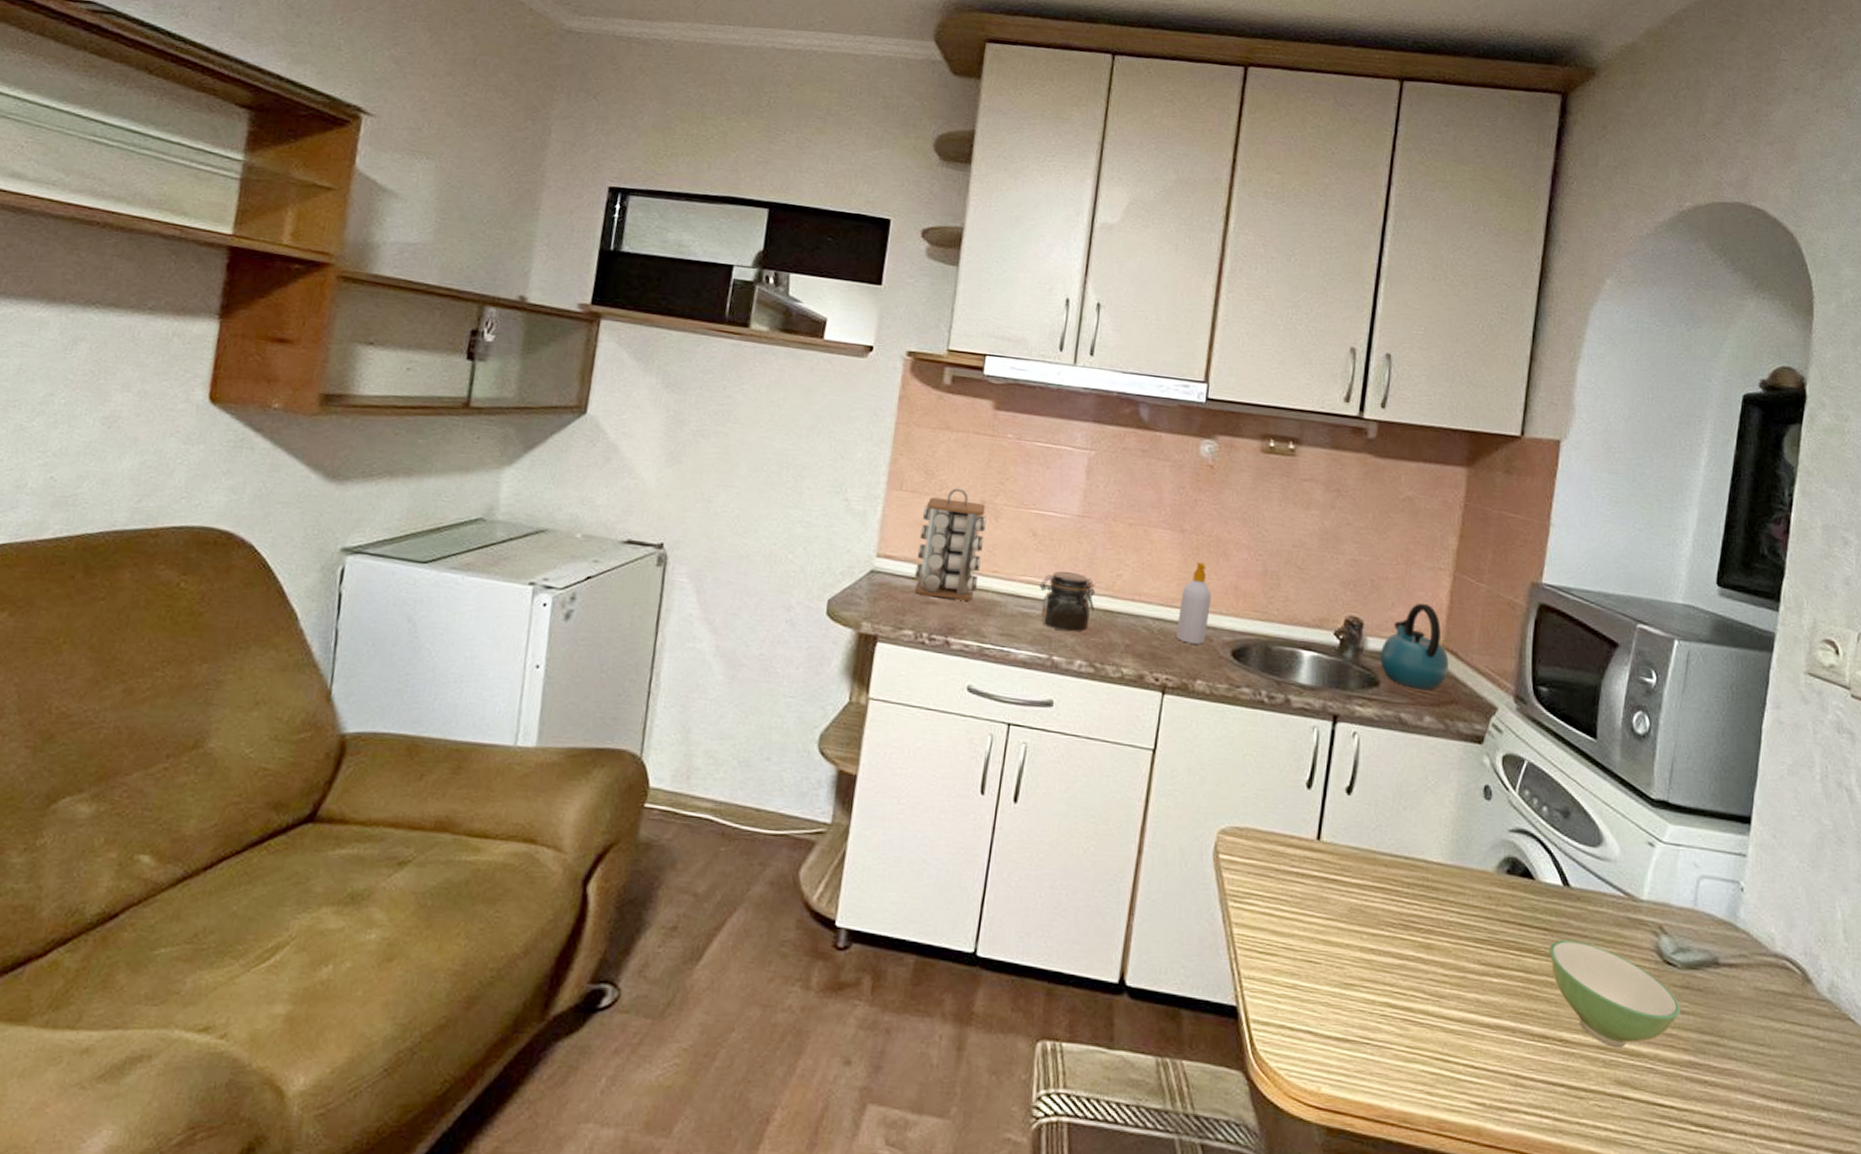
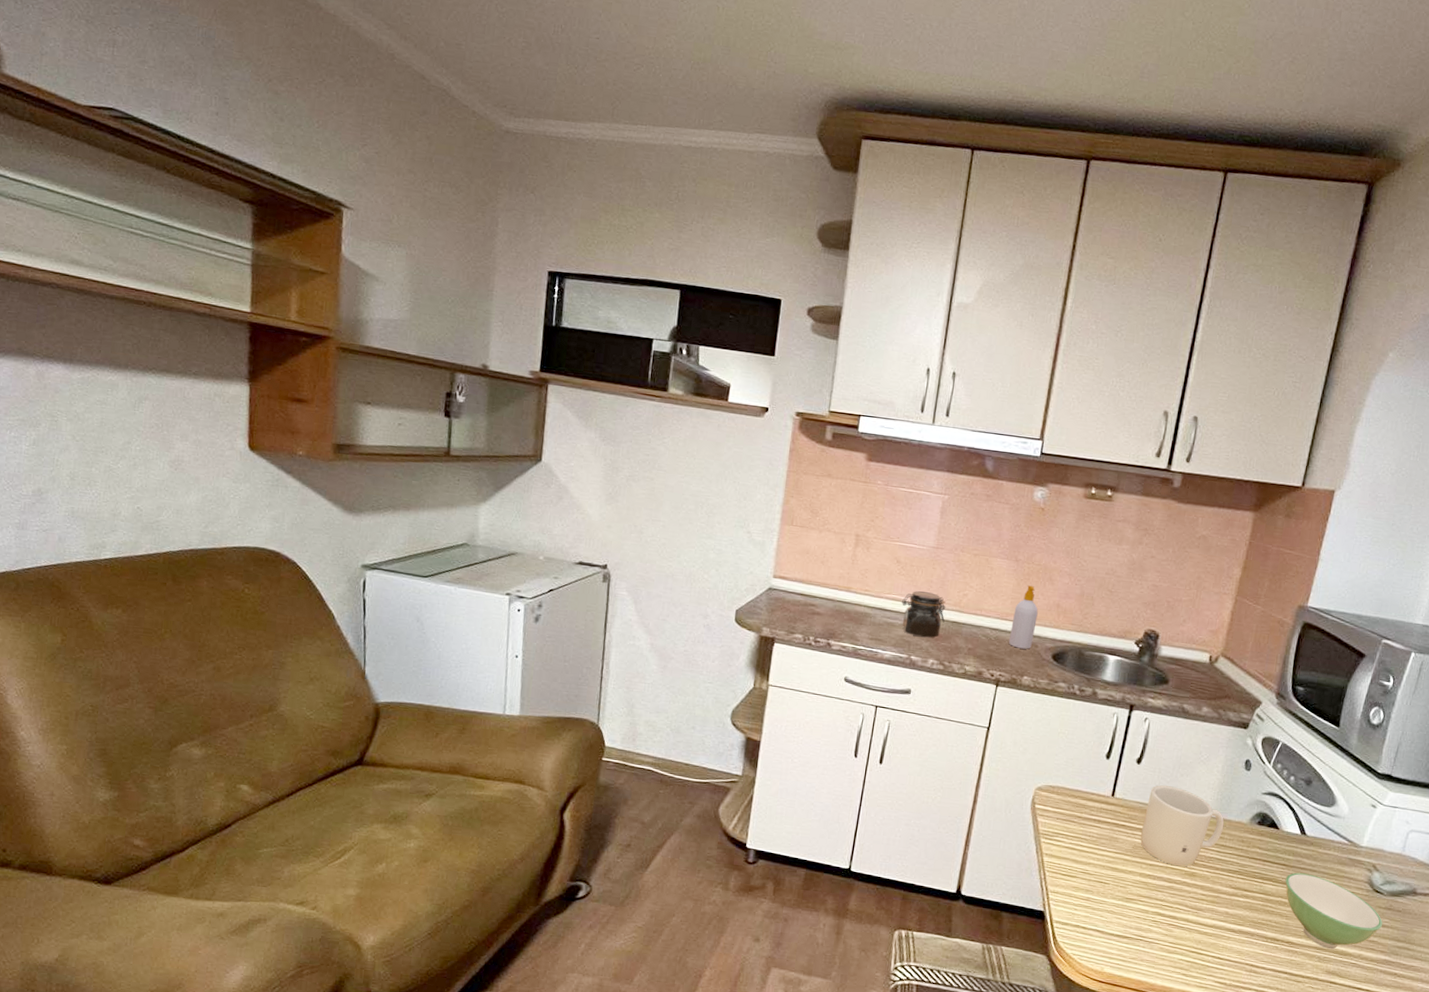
spice rack: present [914,488,987,601] -> none [803,524,860,613]
mug: none [1358,822,1464,937] -> present [1140,785,1225,867]
kettle: present [1380,603,1449,691] -> none [1170,620,1226,688]

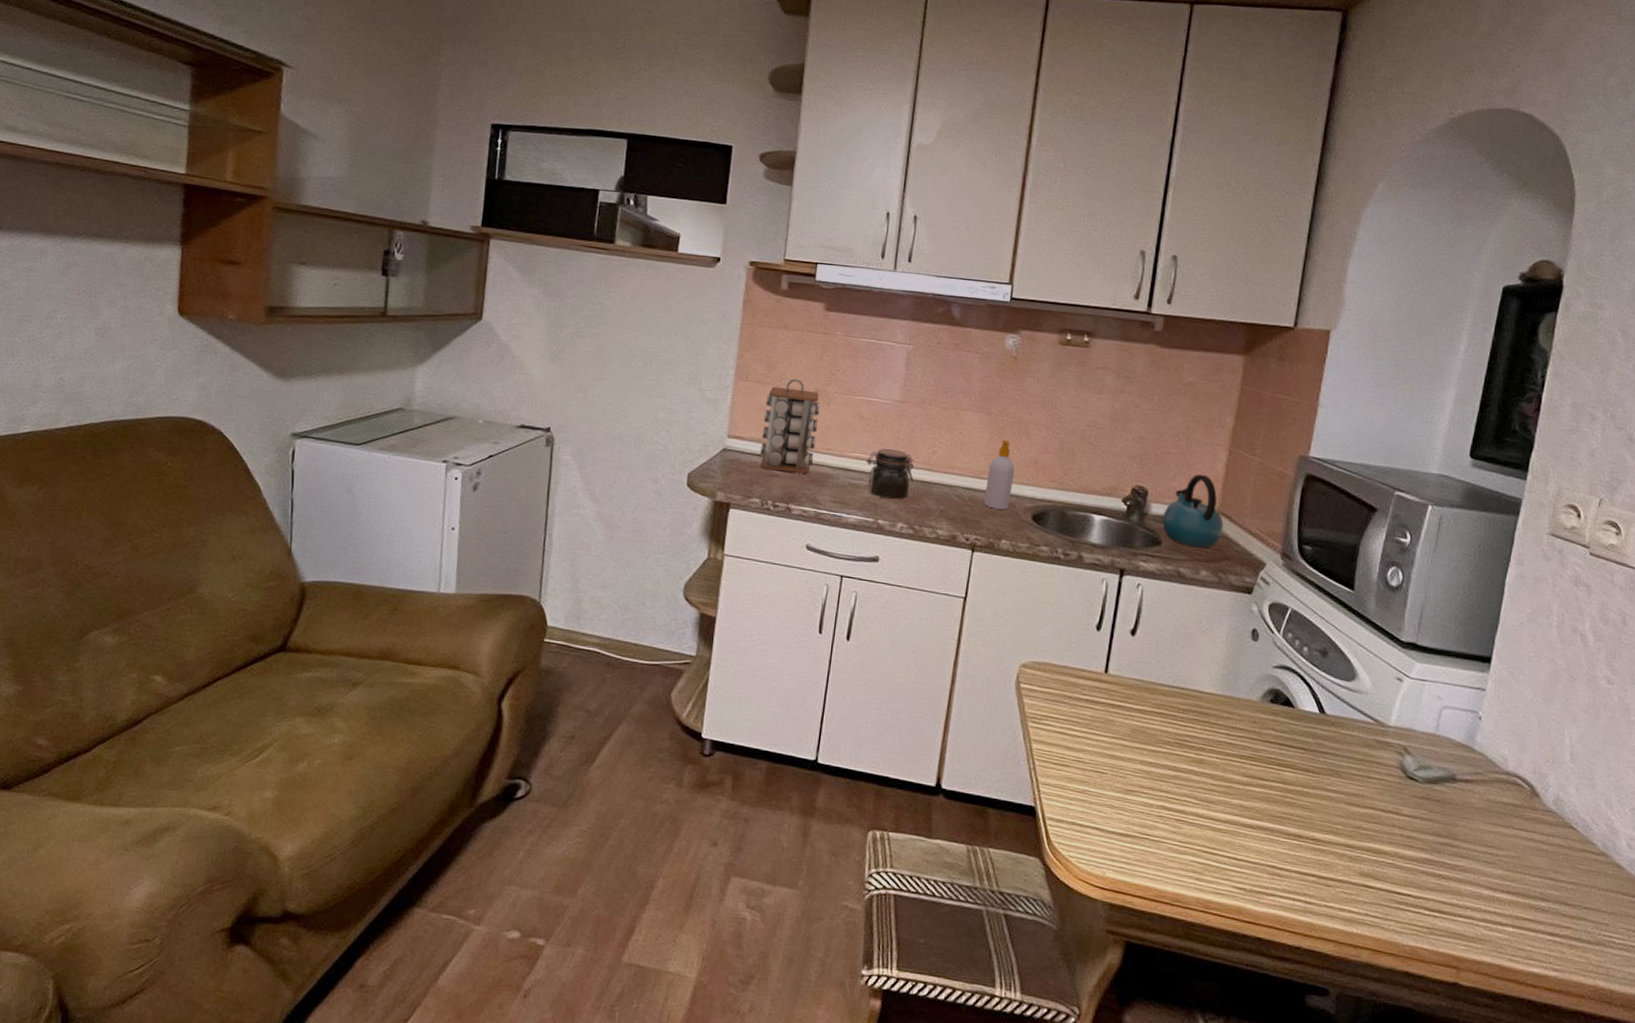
spice rack: none [803,524,860,613] -> present [760,379,820,474]
mug: present [1140,785,1225,867] -> none [1139,659,1233,753]
kettle: none [1170,620,1226,688] -> present [1162,474,1224,549]
bowl: present [1285,872,1383,949] -> none [1305,757,1421,847]

